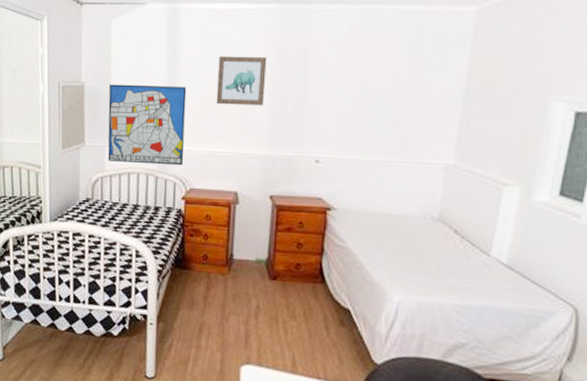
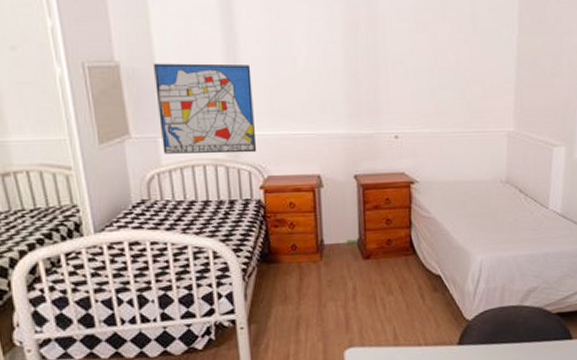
wall art: present [216,56,267,106] -> none [283,30,338,84]

